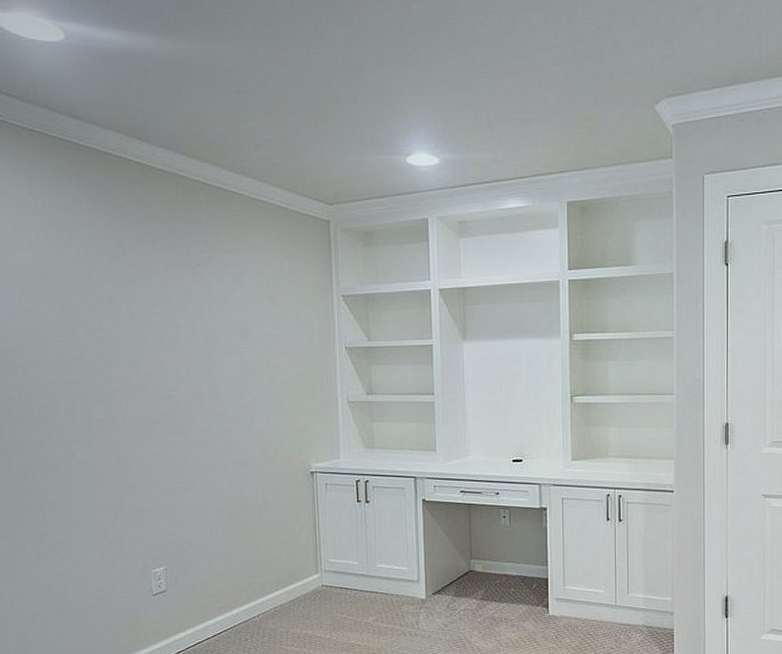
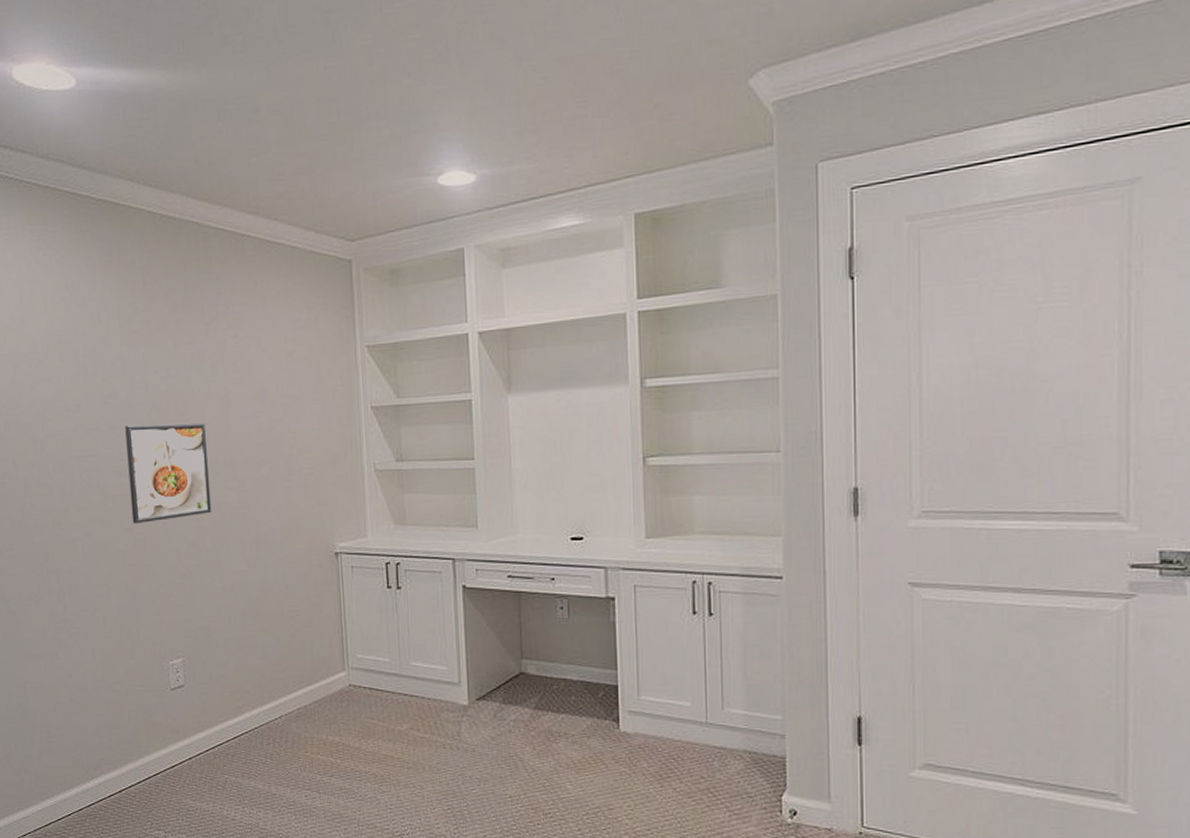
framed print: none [110,355,196,446] -> present [125,423,212,525]

